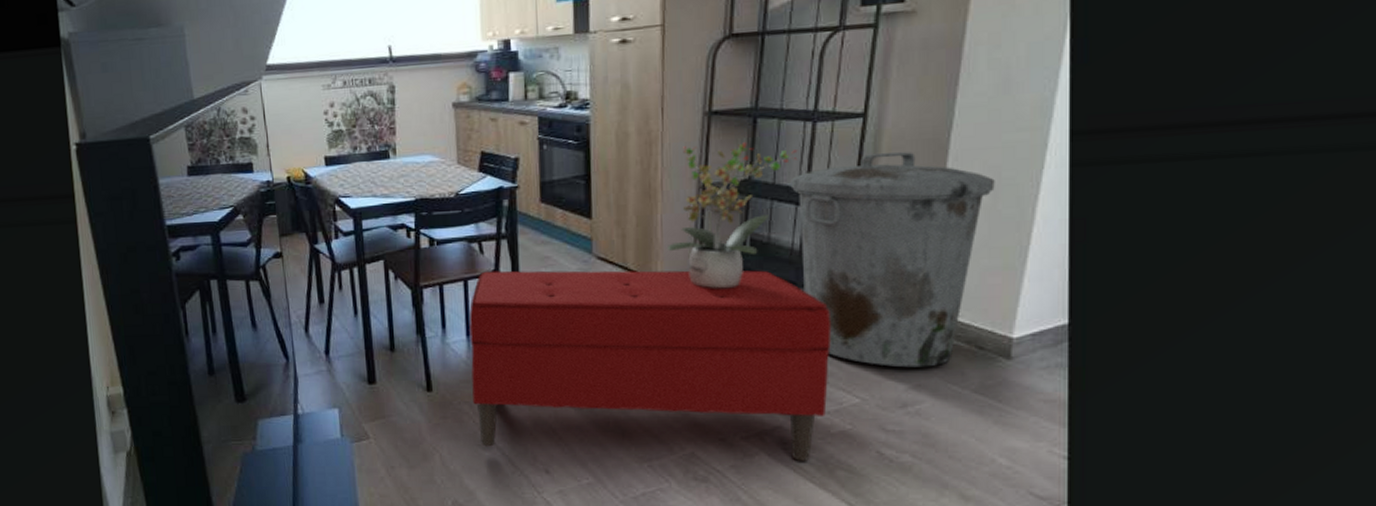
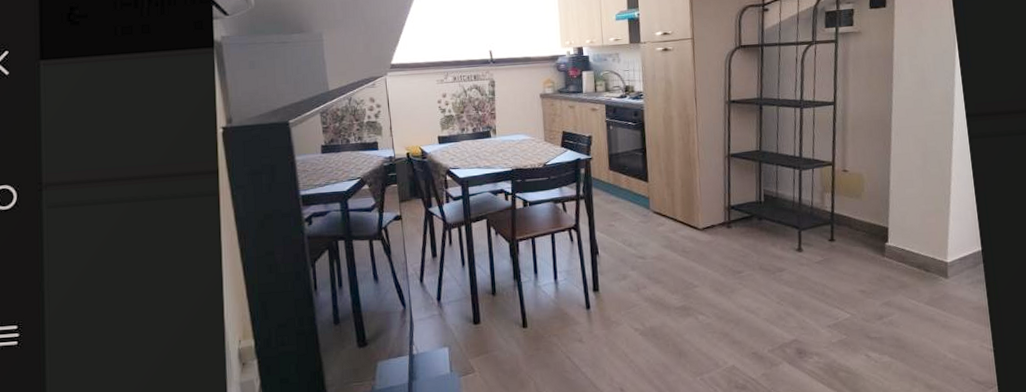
bench: present [469,270,831,461] -> none [556,218,828,372]
potted plant: present [666,141,798,289] -> none [704,122,792,234]
trash can: present [792,152,995,368] -> none [789,129,924,288]

